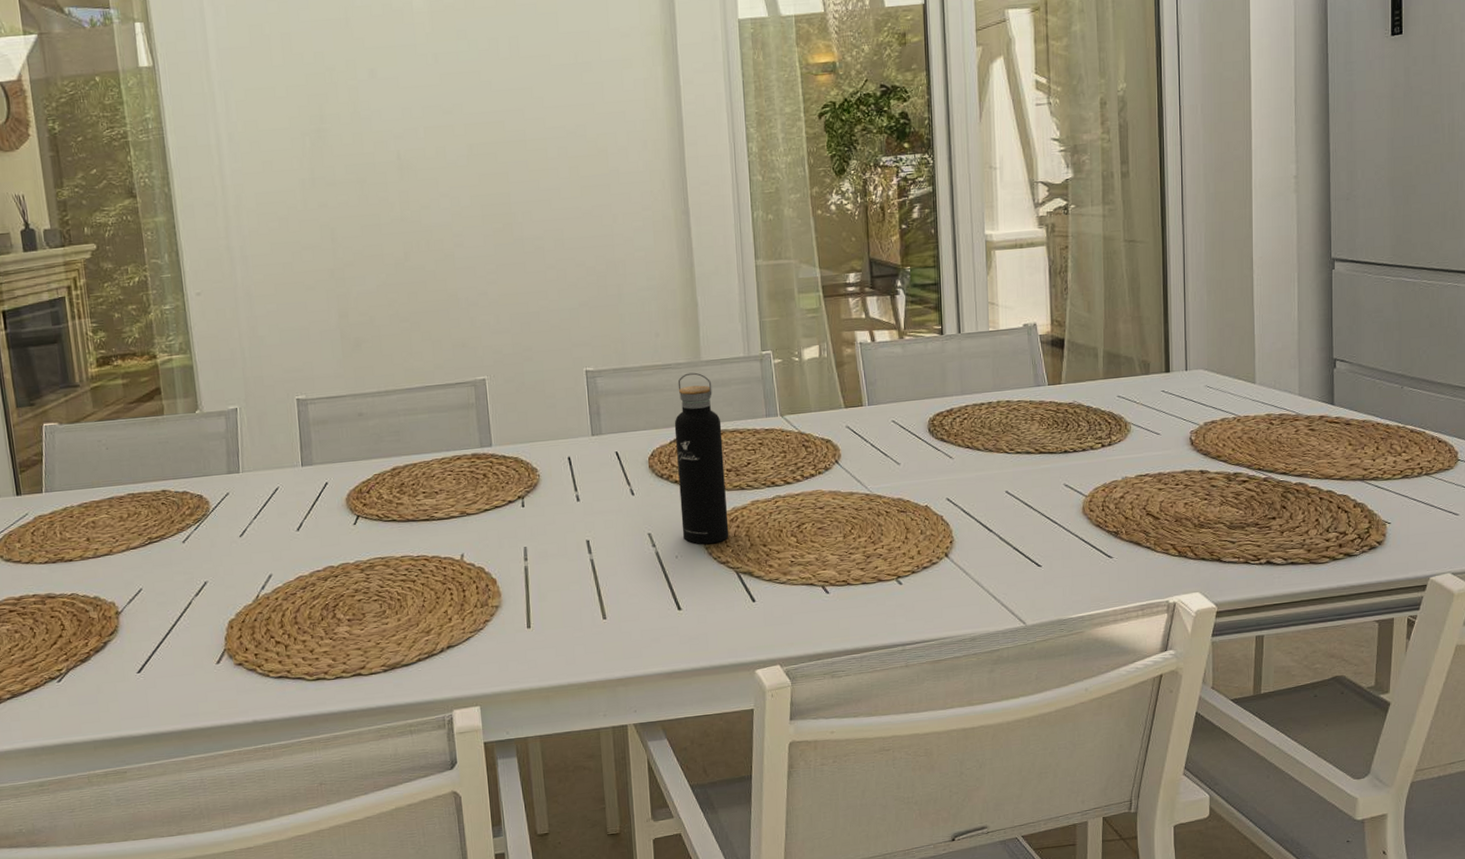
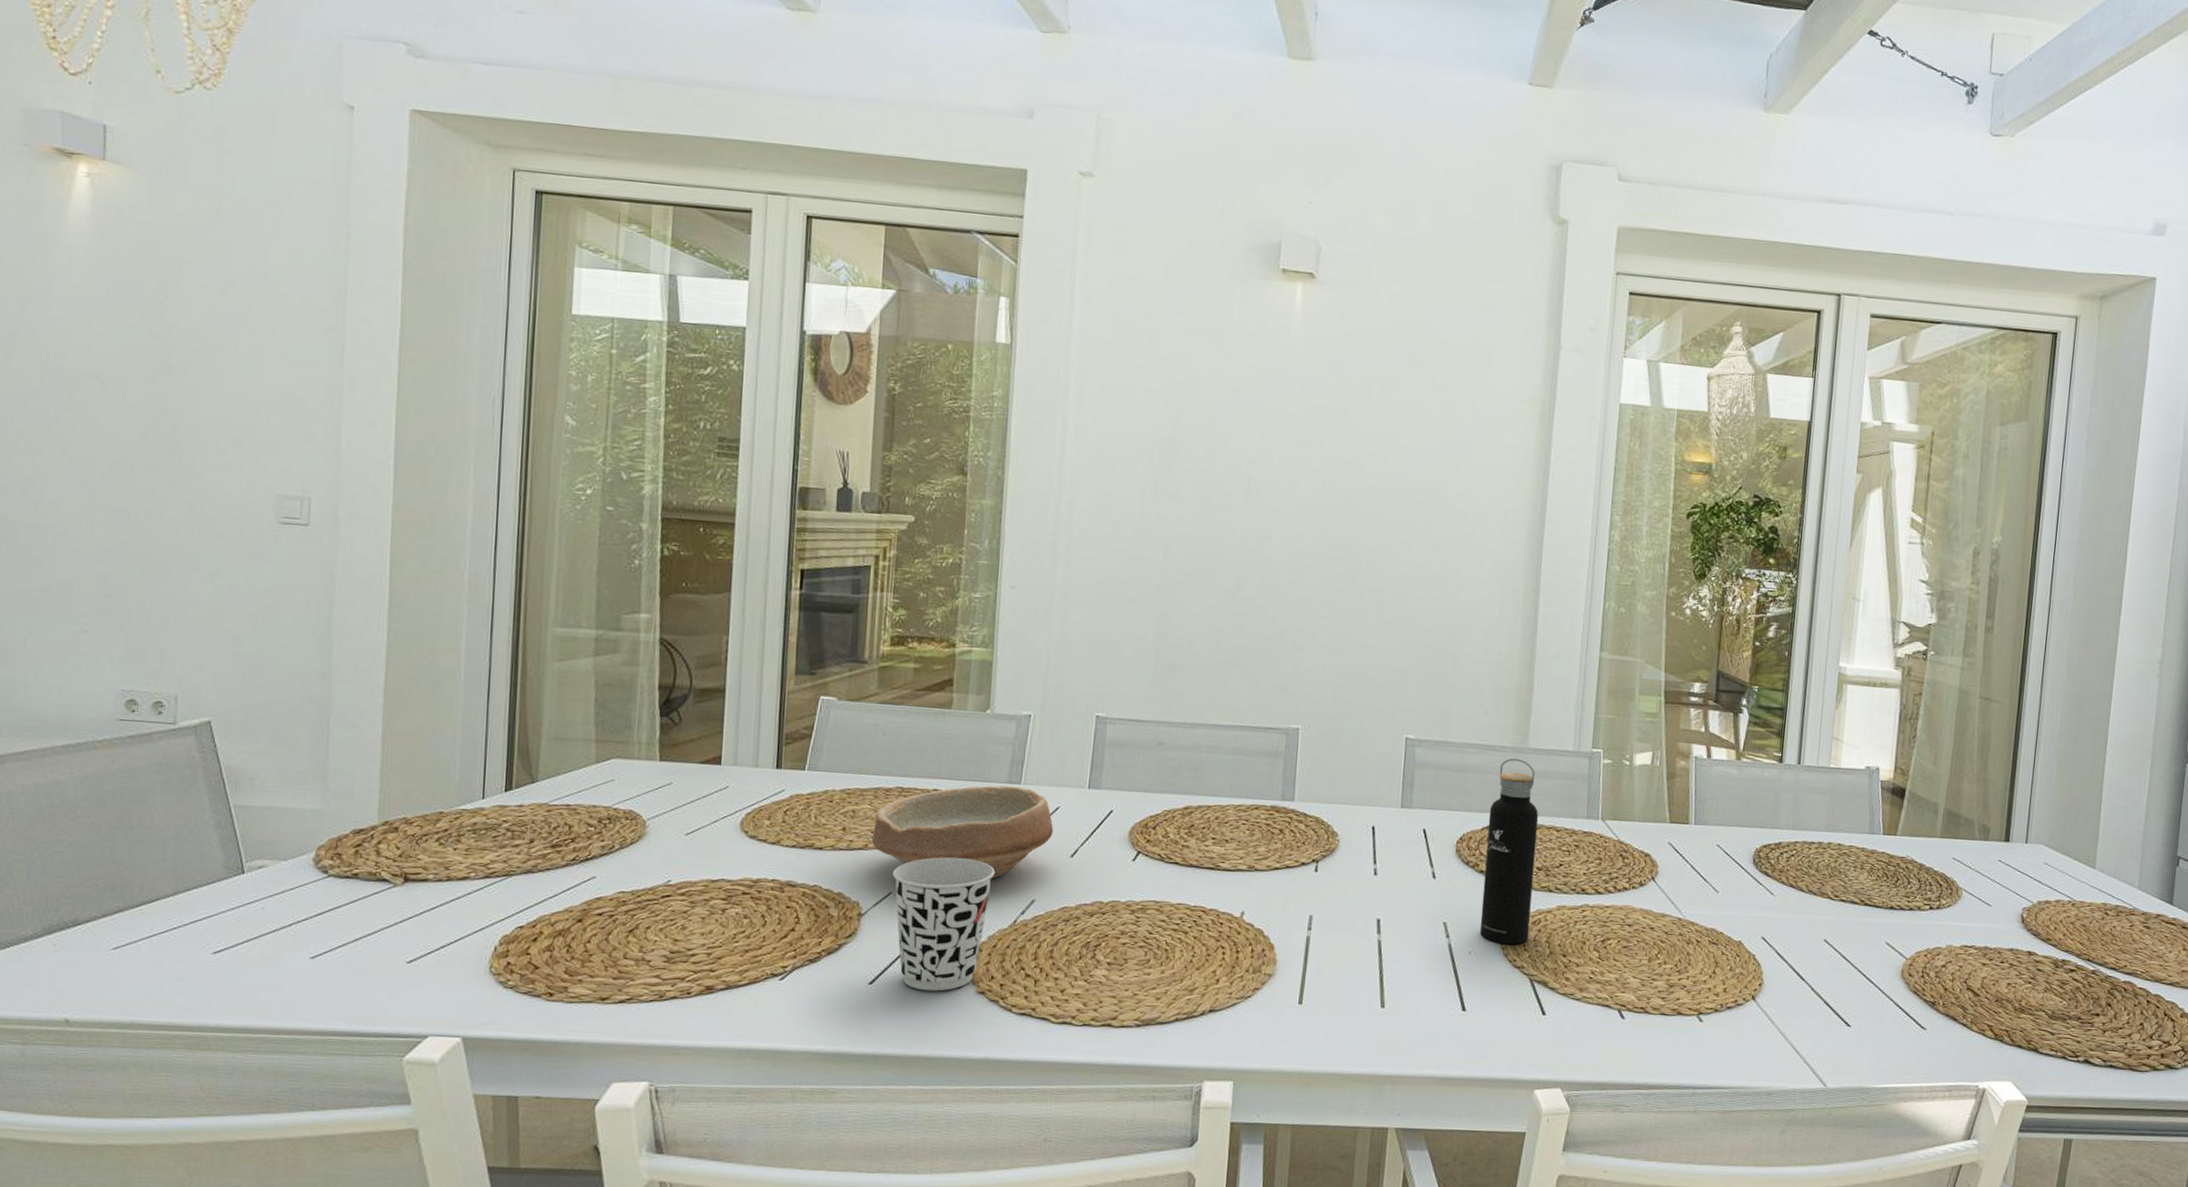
bowl: none [114,475,277,562] -> present [871,785,1054,879]
cup: none [139,547,232,671] -> present [892,857,996,991]

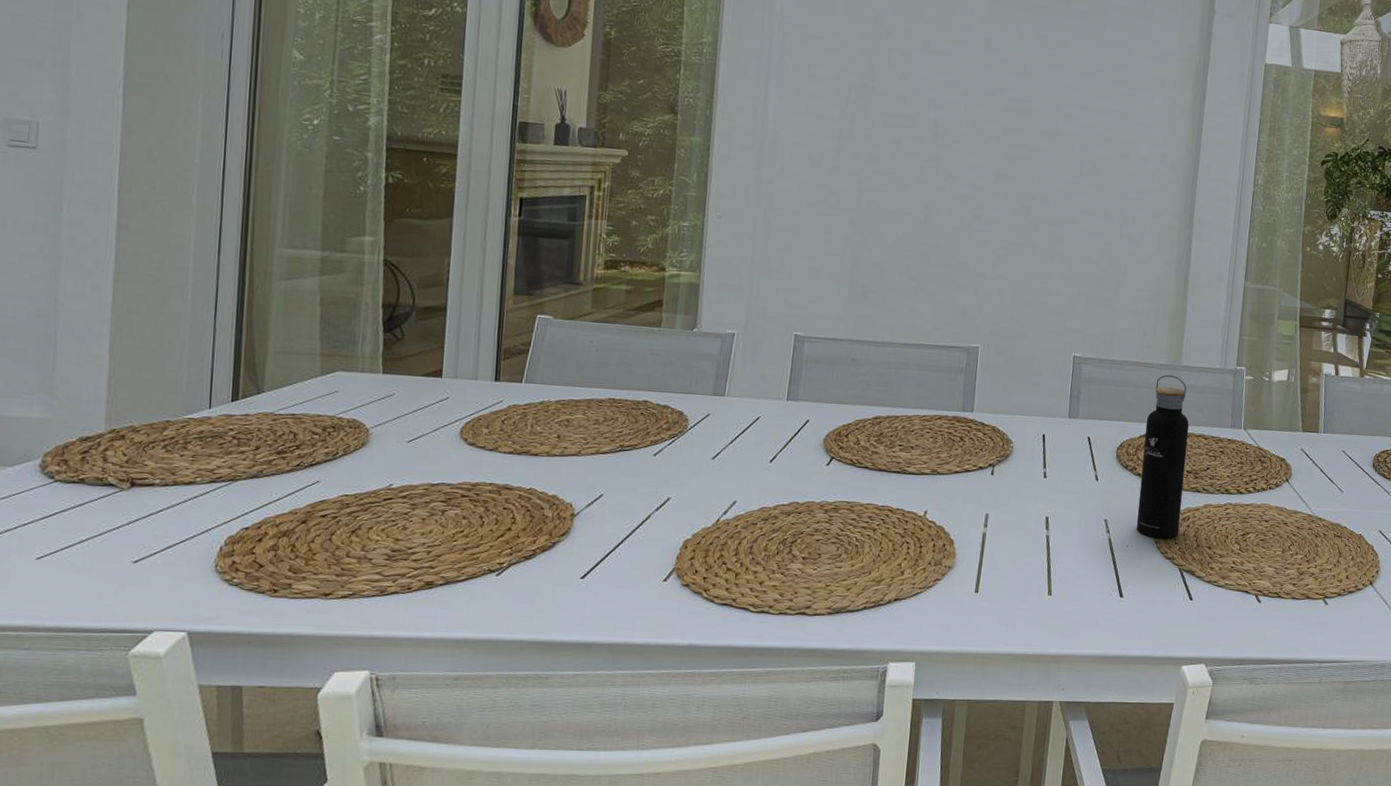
bowl: present [871,785,1054,879] -> none [584,397,755,482]
cup: present [892,857,996,991] -> none [604,462,700,585]

